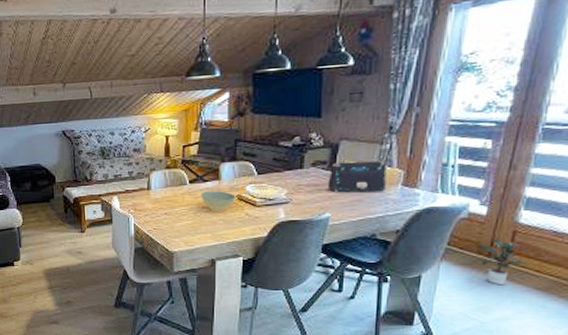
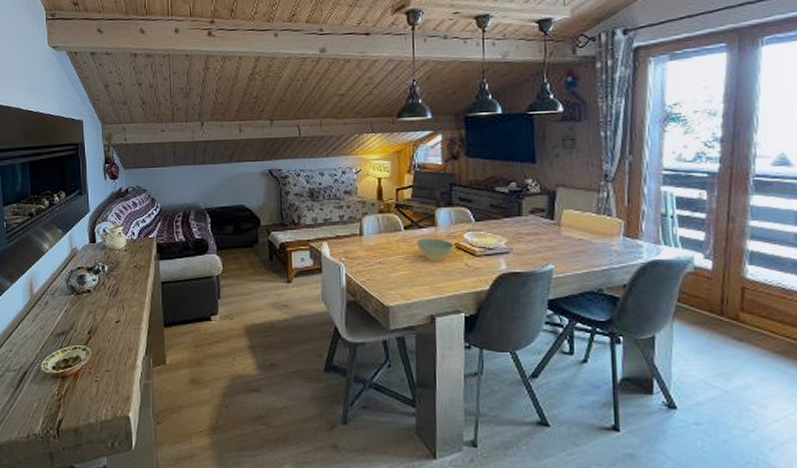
handbag: present [327,160,387,193] -> none [548,209,608,243]
potted plant: present [476,239,529,285] -> none [707,295,764,348]

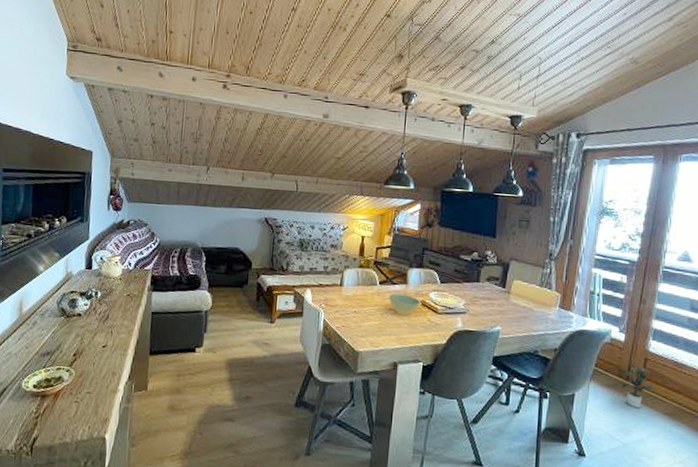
potted plant: none [707,295,764,348] -> present [617,364,658,409]

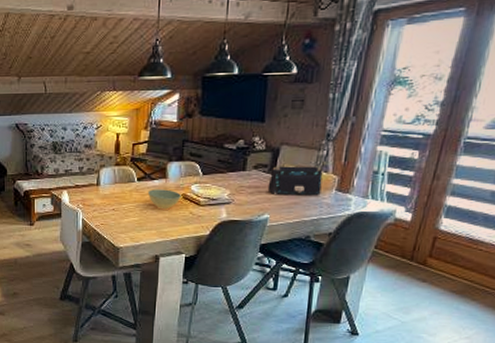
handbag: none [499,280,547,312] -> present [267,166,323,196]
potted plant: present [617,364,658,409] -> none [400,244,447,288]

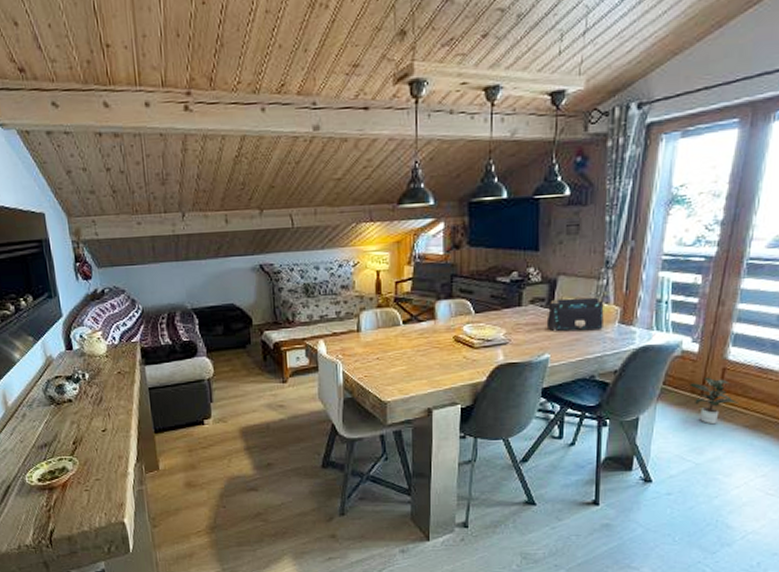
bowl: present [147,189,181,211] -> none [415,332,453,357]
potted plant: none [400,244,447,288] -> present [689,377,738,425]

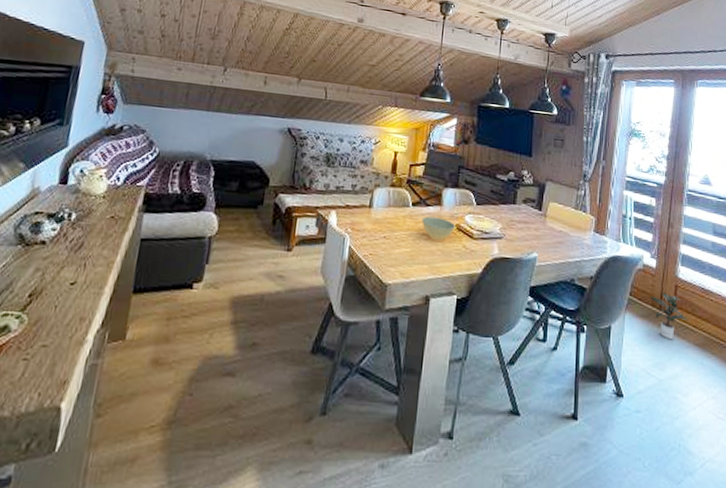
bowl: none [415,332,453,357] -> present [421,216,455,243]
handbag: present [546,297,604,332] -> none [535,202,582,236]

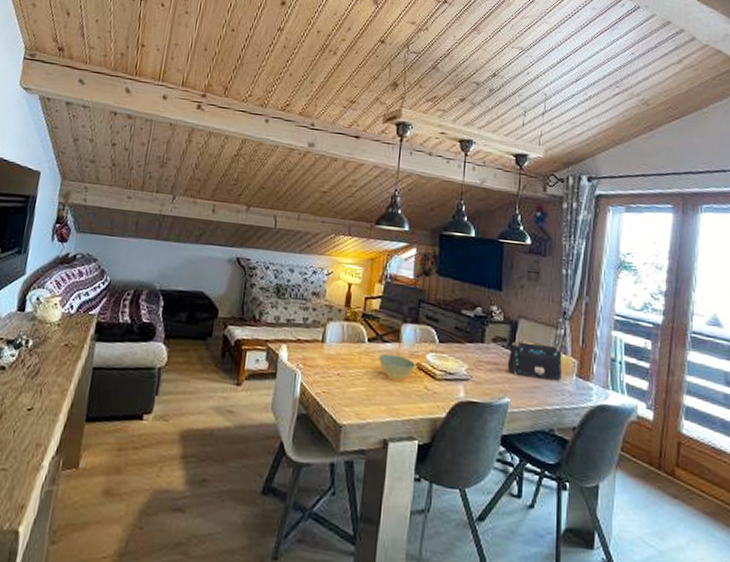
handbag: none [535,202,582,236] -> present [507,341,562,381]
potted plant: present [650,292,689,340] -> none [647,449,696,506]

